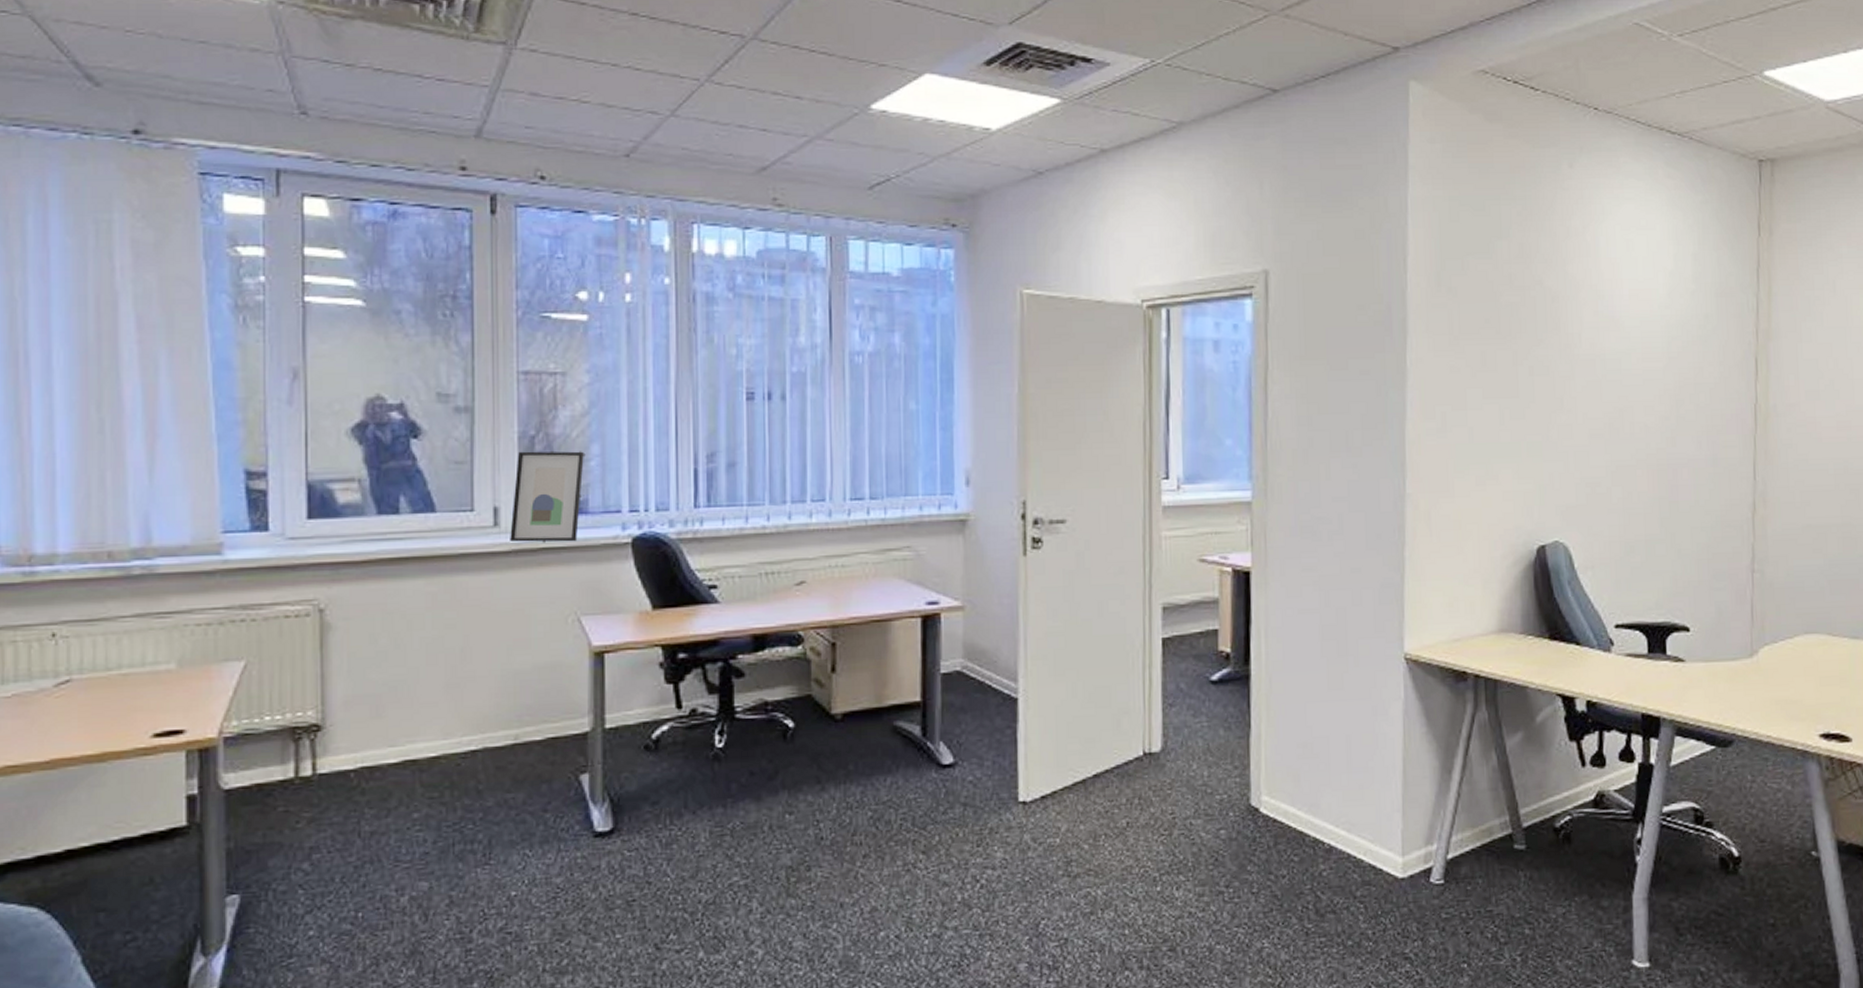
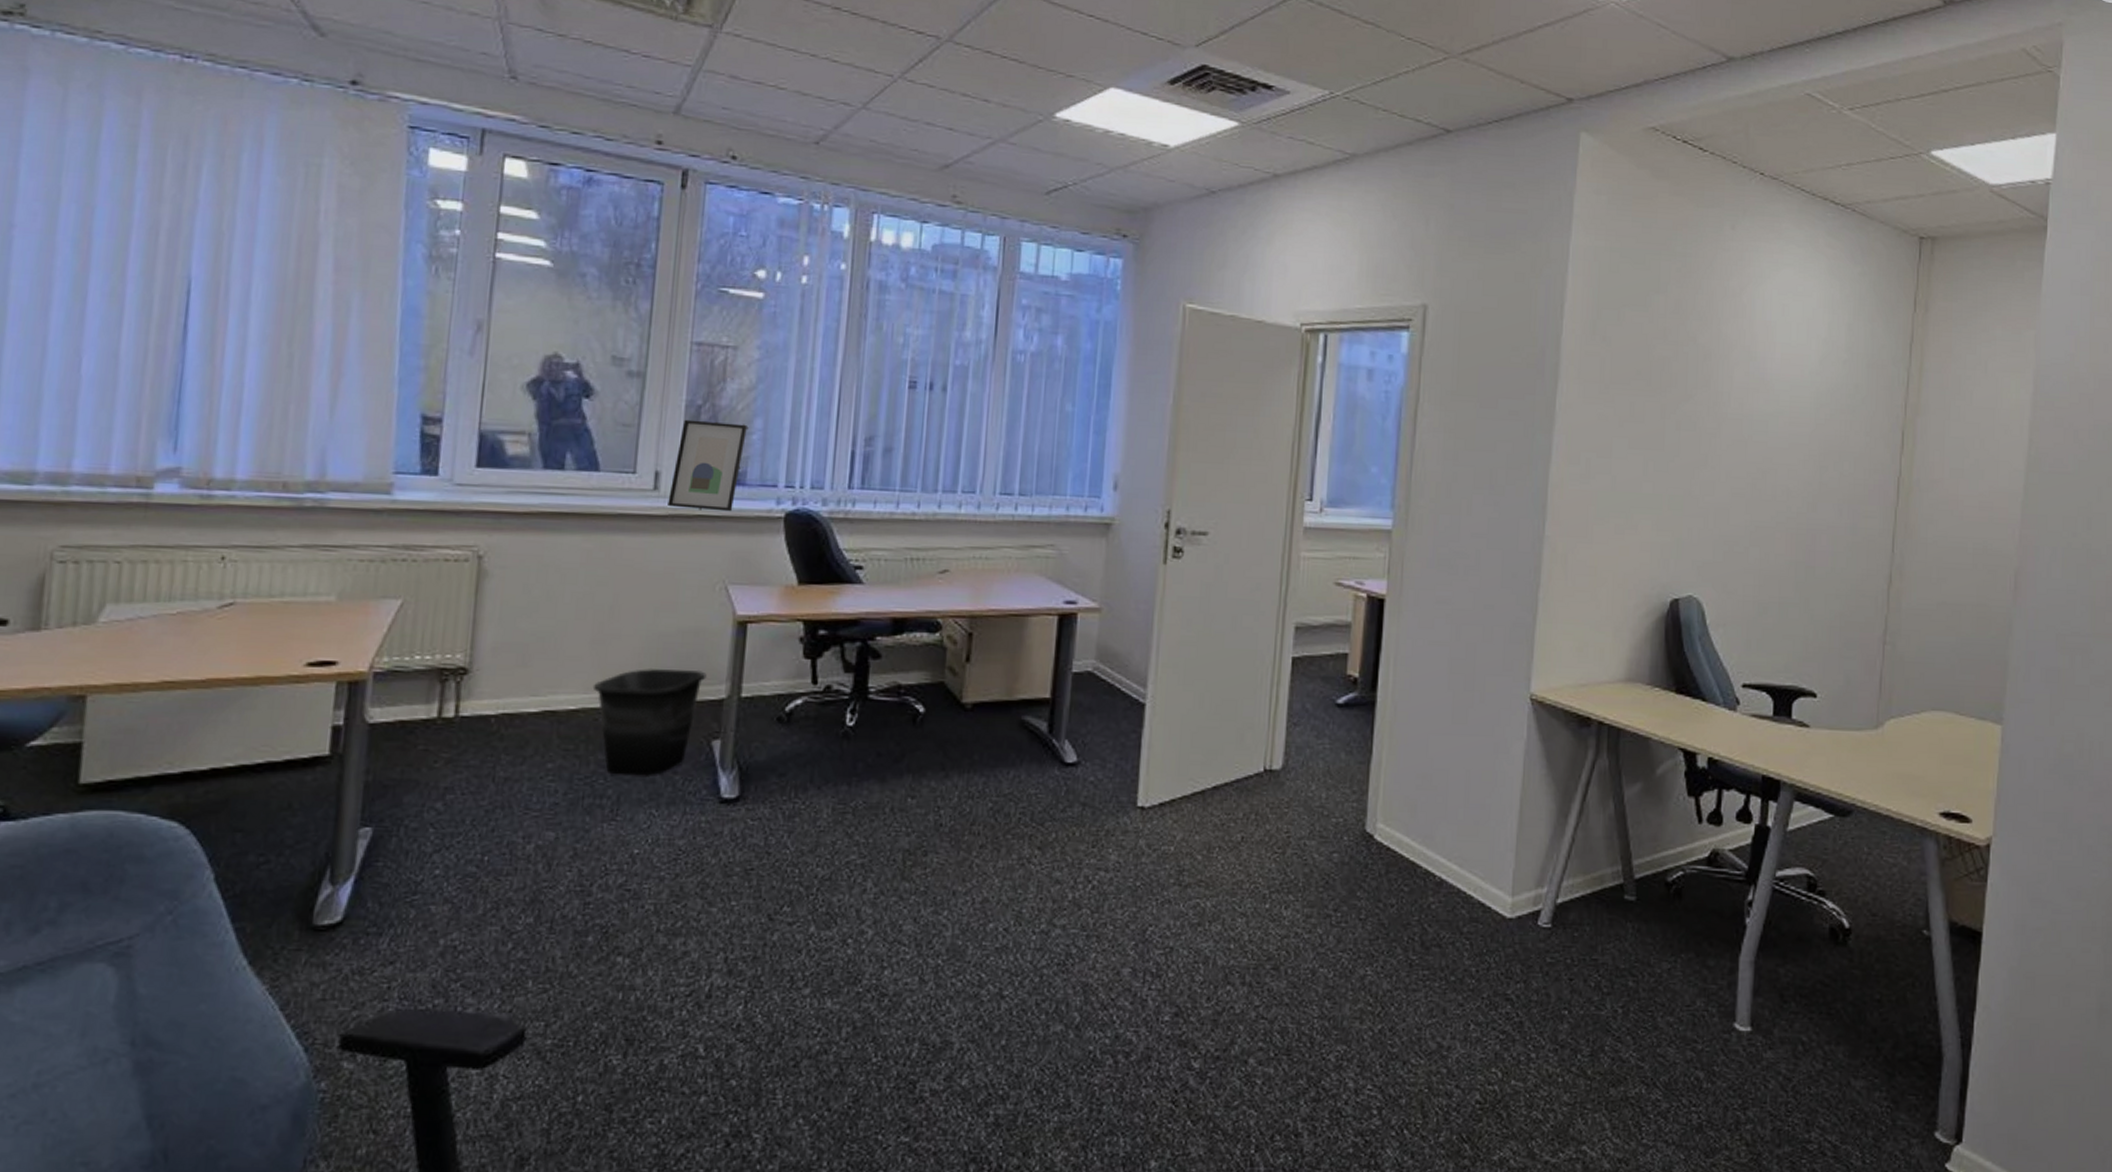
waste bin: none [451,704,568,819] -> present [592,669,707,775]

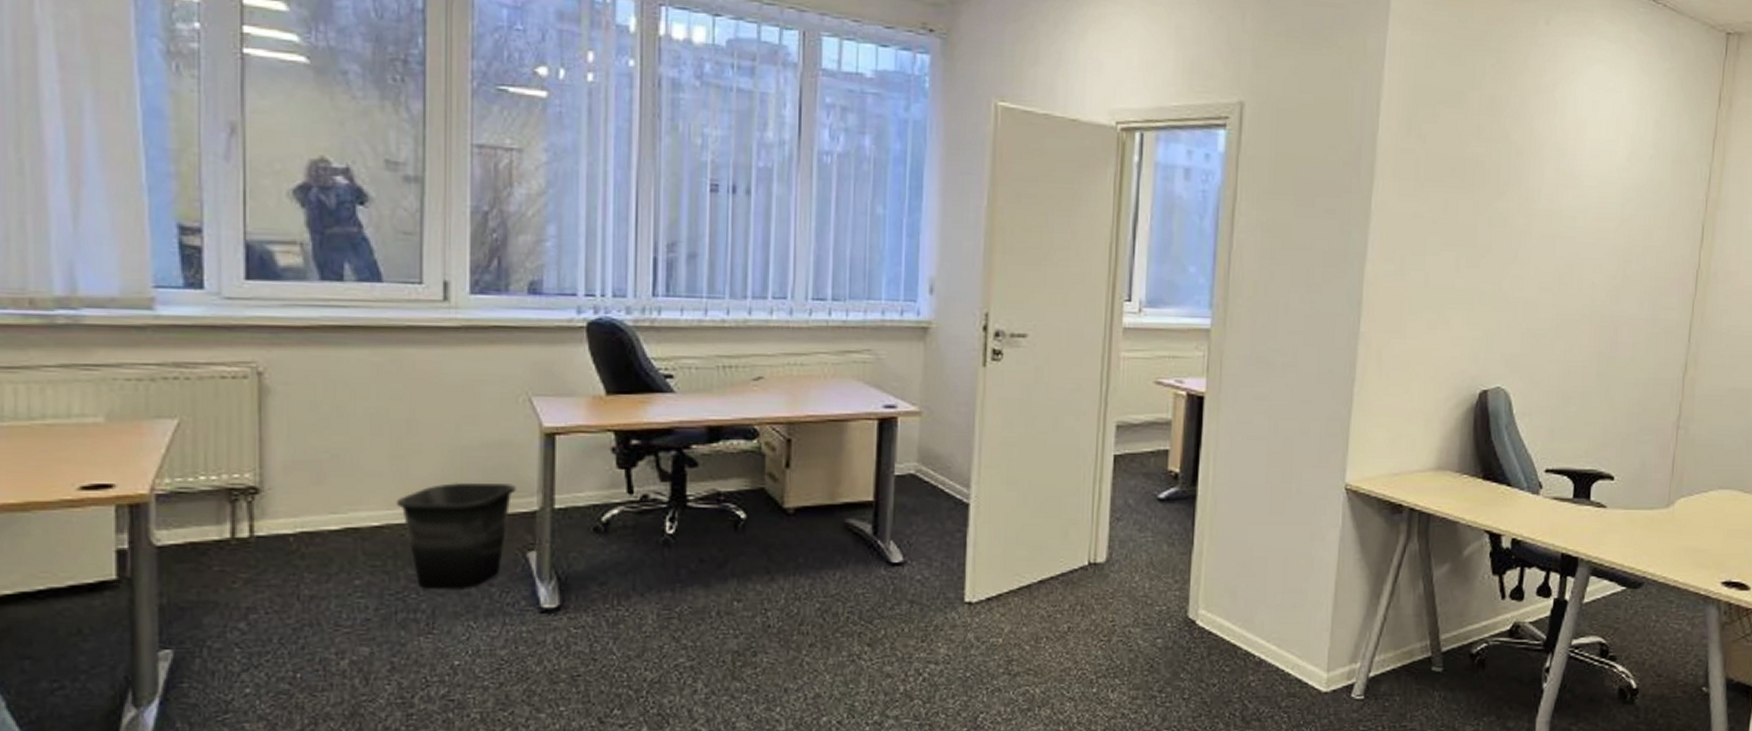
picture frame: present [668,419,749,512] -> none [460,226,541,322]

